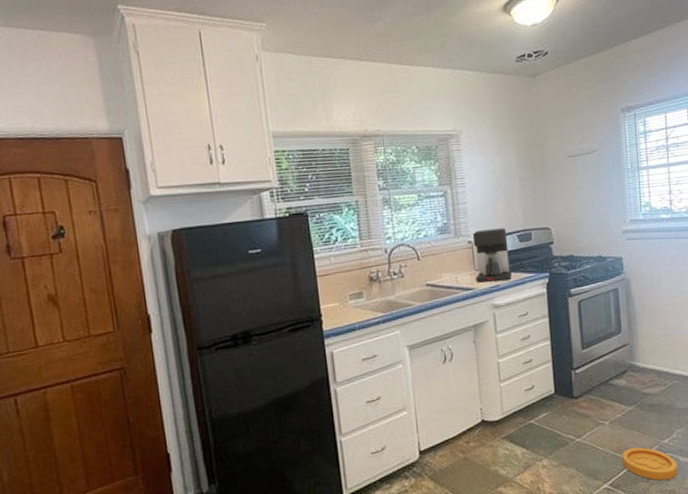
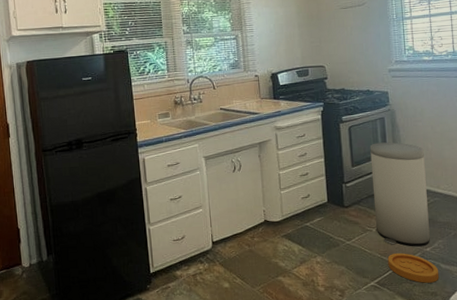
coffee maker: present [472,228,512,283] -> none [258,65,291,109]
pedal bin: none [602,317,668,440] -> present [370,142,430,247]

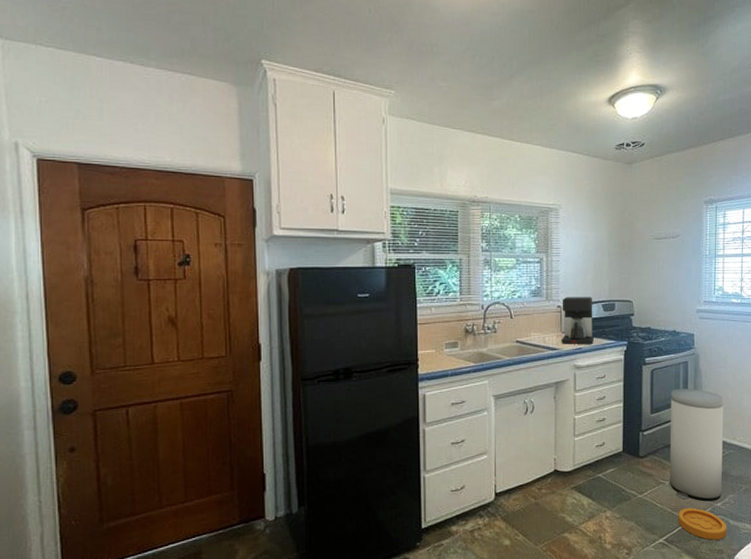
coffee maker: none [258,65,291,109] -> present [561,297,594,345]

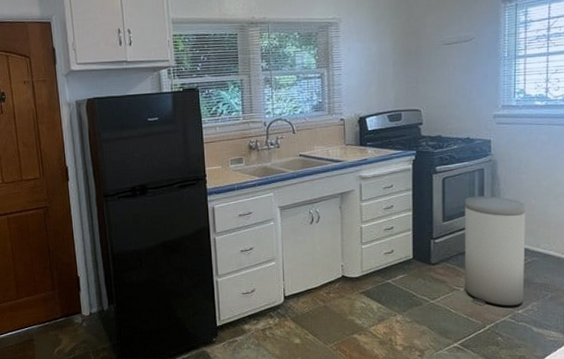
coffee maker: present [561,297,594,345] -> none [345,108,380,156]
pet bowl: present [678,508,727,540] -> none [474,314,530,346]

